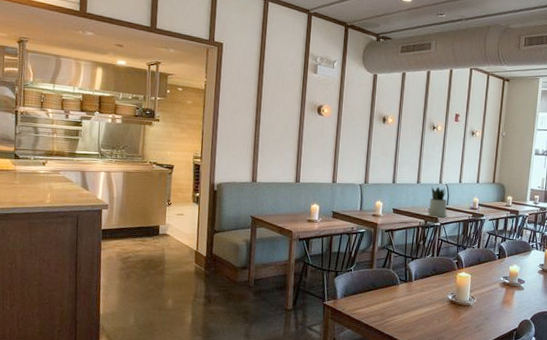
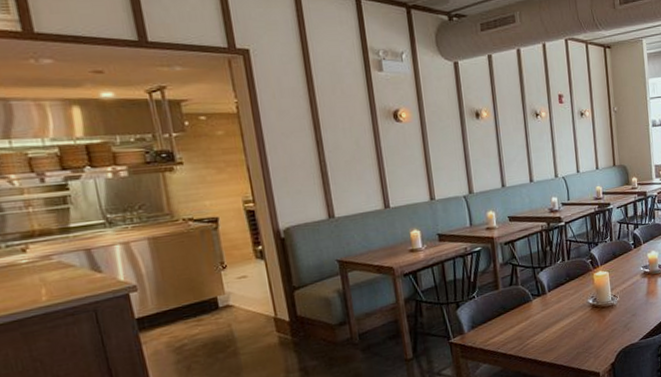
planter: present [427,186,448,218] -> none [547,181,572,218]

